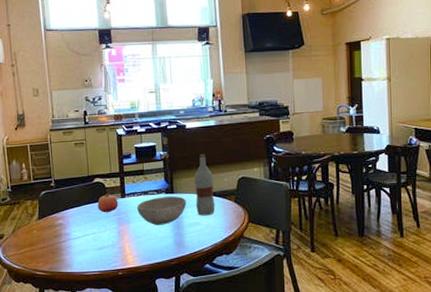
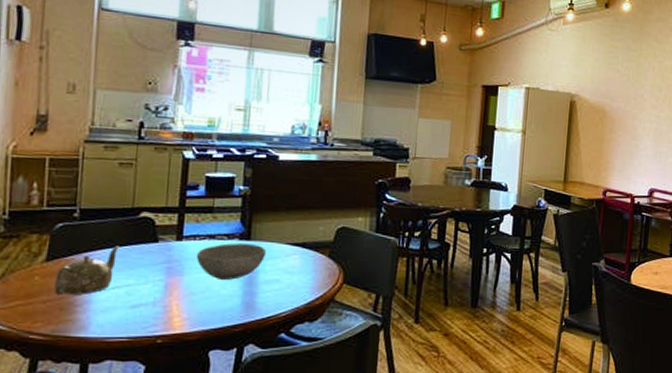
teapot: none [46,205,84,243] -> present [54,246,119,295]
fruit: present [97,193,118,213] -> none [140,233,171,259]
bottle: present [194,154,215,216] -> none [278,194,306,272]

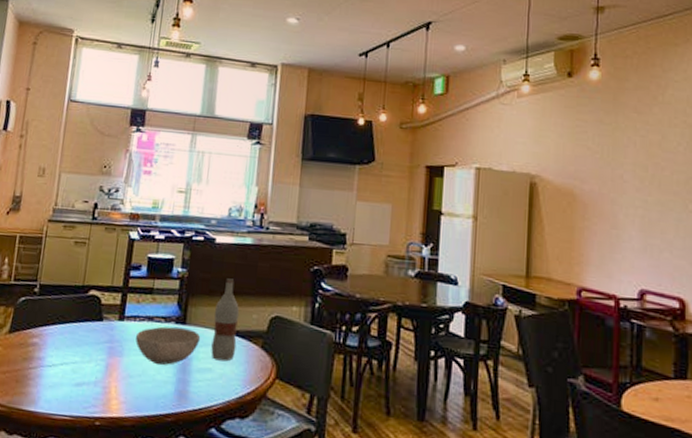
teapot: present [54,246,119,295] -> none [13,322,69,368]
bottle: none [278,194,306,272] -> present [211,278,240,362]

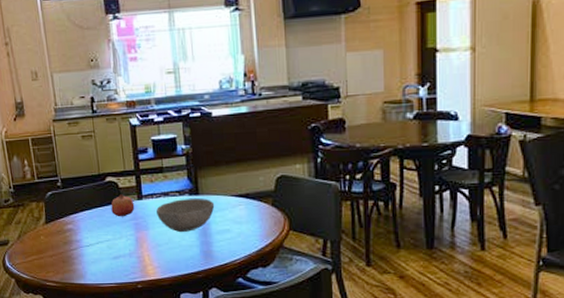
fruit: none [86,311,114,338] -> present [111,194,135,217]
bottle: present [211,278,240,362] -> none [222,148,249,222]

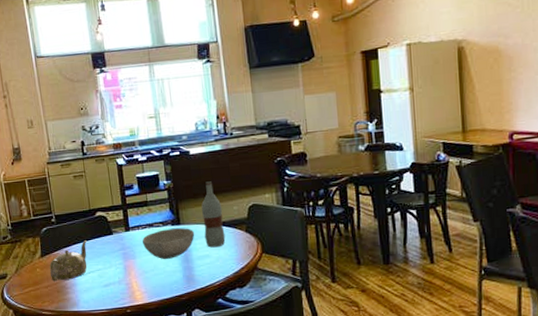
teapot: none [54,208,96,251] -> present [49,240,87,281]
fruit: present [111,194,135,217] -> none [101,227,123,248]
bottle: none [222,148,249,222] -> present [201,181,226,248]

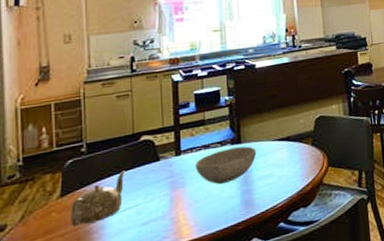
bottle: present [201,181,226,248] -> none [265,95,290,166]

